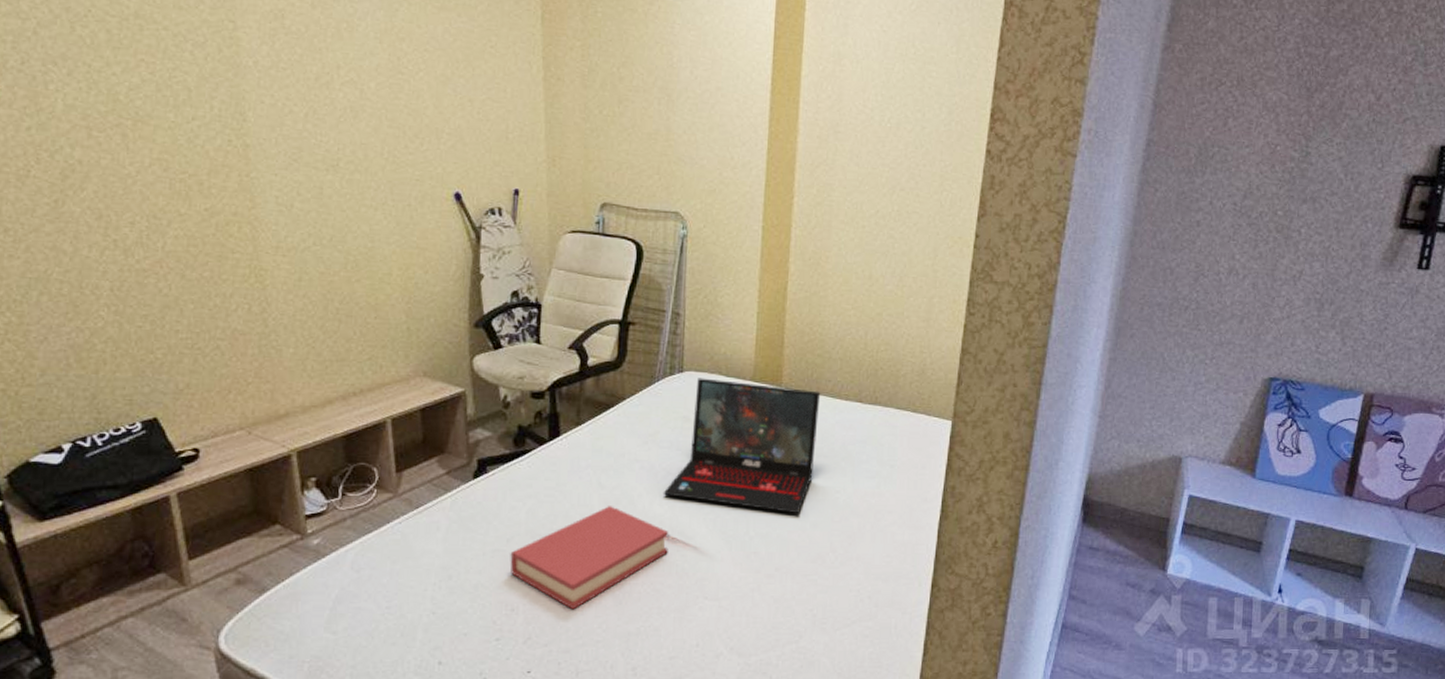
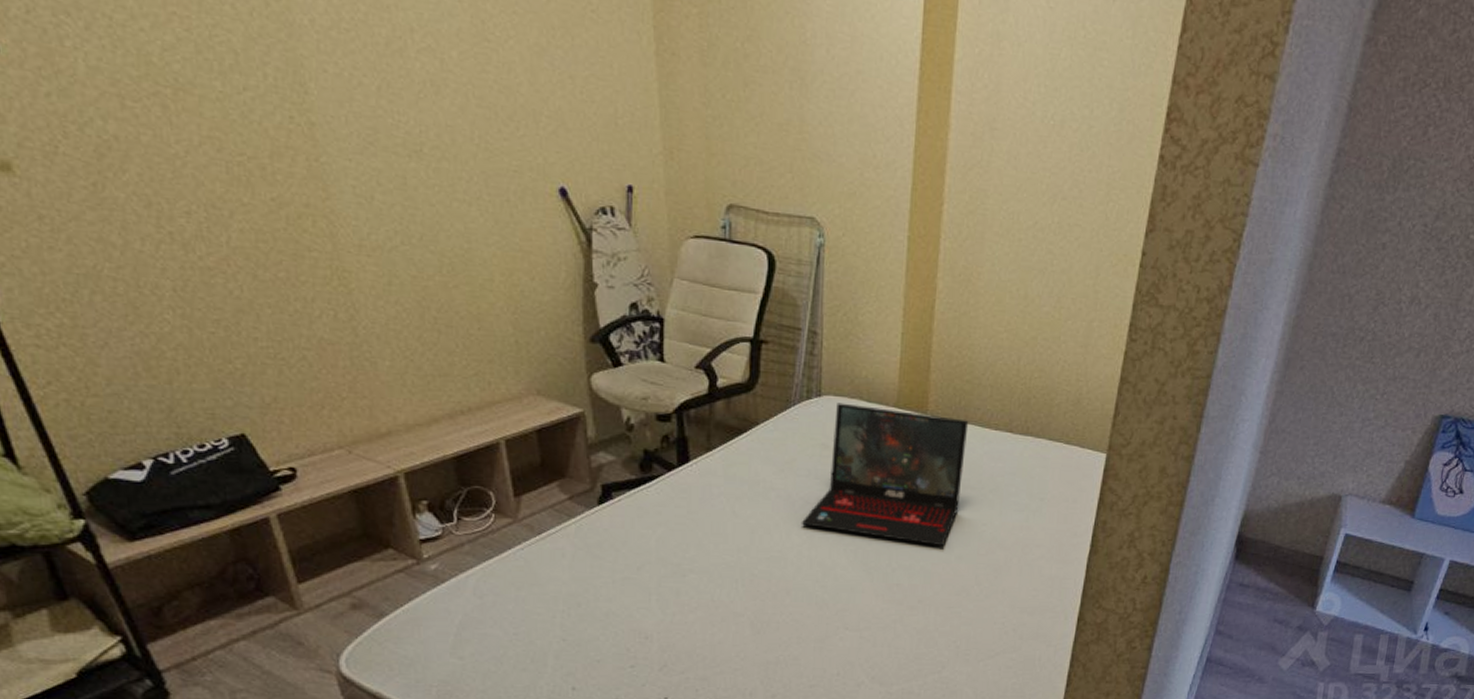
hardback book: present [510,506,669,610] -> none [641,535,808,639]

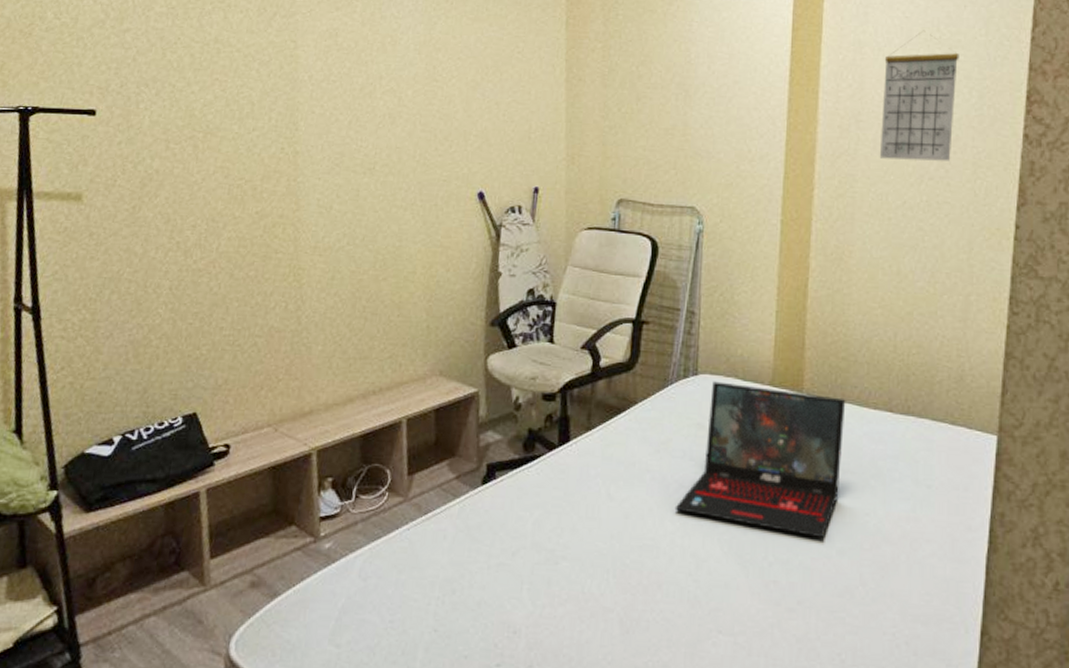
calendar: none [1013,25,1103,180] -> present [879,30,959,161]

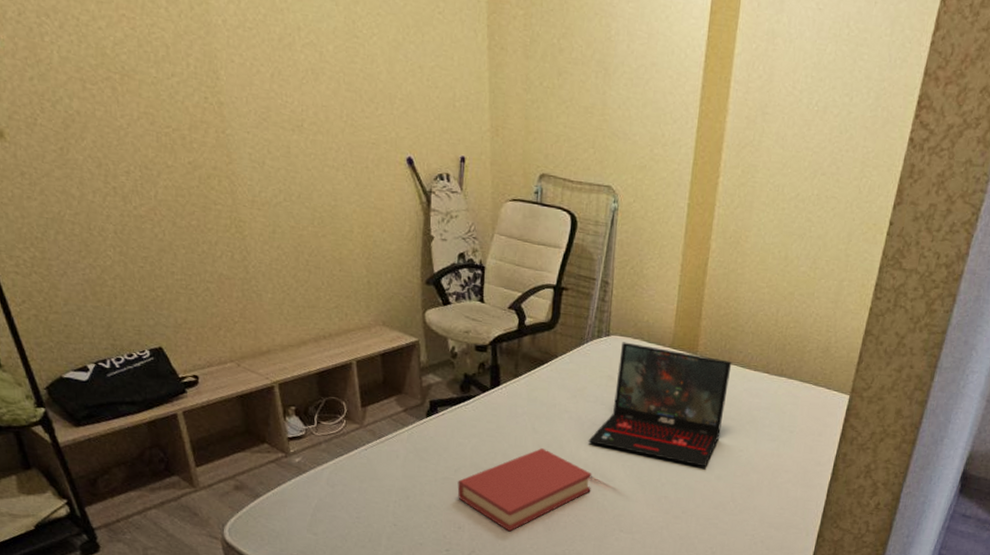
hardback book: none [514,520,681,637] -> present [457,448,592,532]
calendar: present [879,30,959,161] -> none [780,24,864,159]

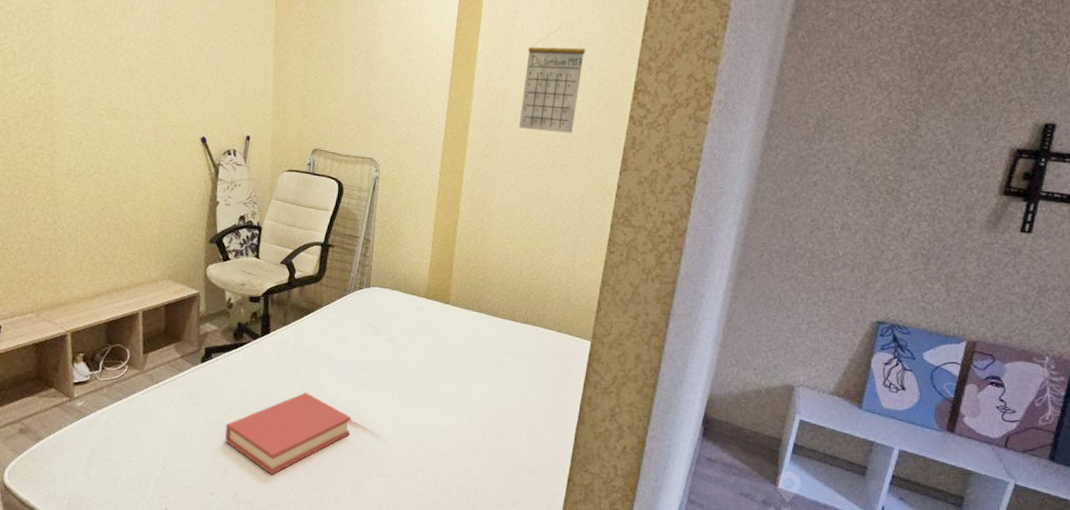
laptop: present [588,342,732,467] -> none [348,292,481,411]
calendar: none [780,24,864,159] -> present [518,28,586,133]

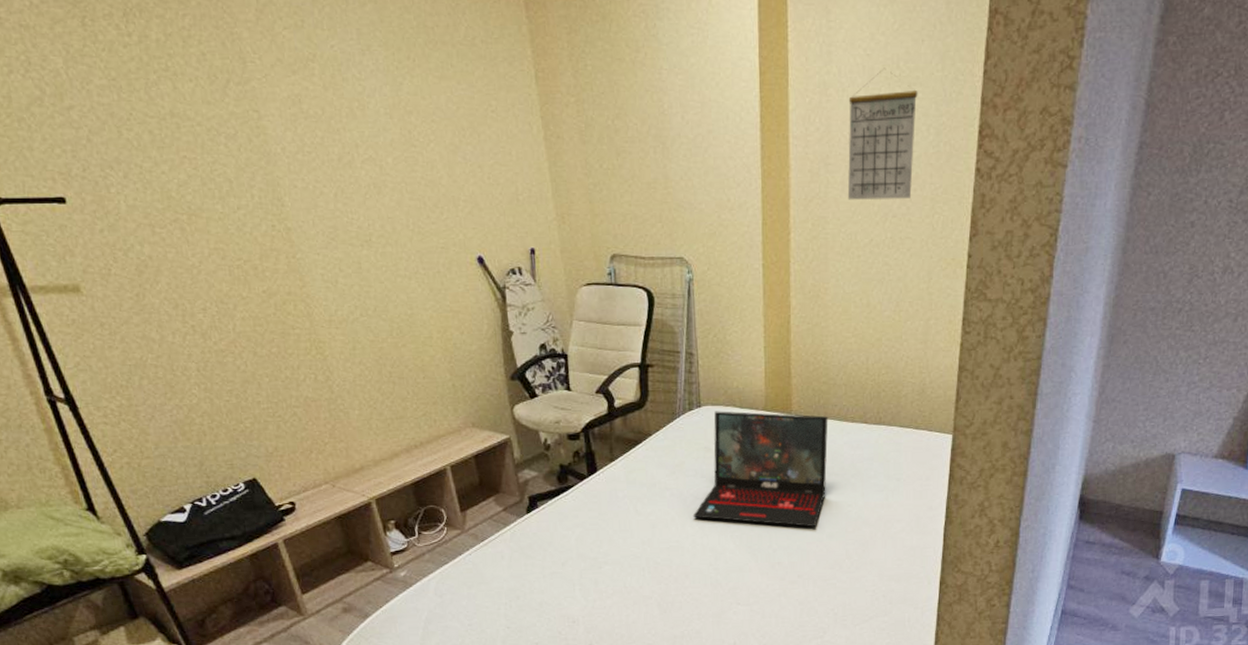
hardback book: present [225,392,352,475] -> none [566,530,702,619]
laptop: none [348,292,481,411] -> present [693,411,828,528]

